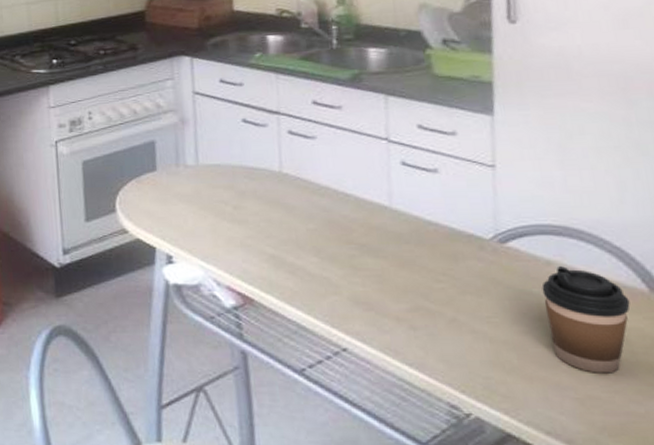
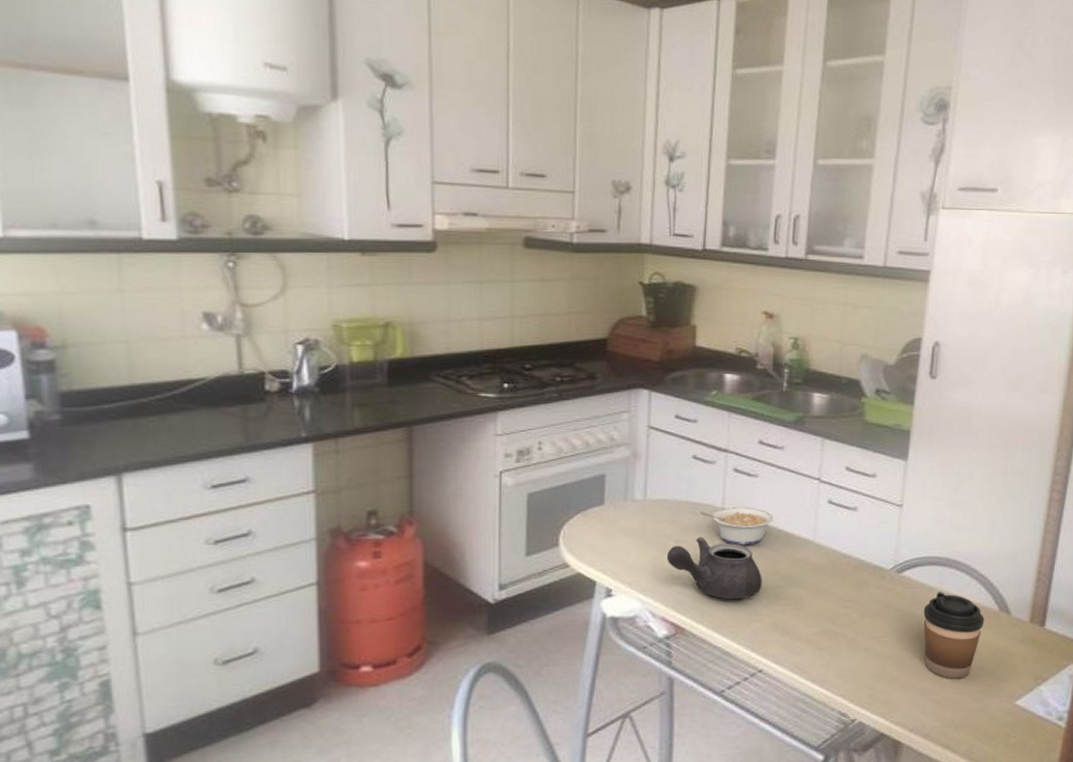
teapot: none [225,202,335,270] -> present [666,536,762,600]
legume: none [256,170,339,212] -> present [700,507,773,546]

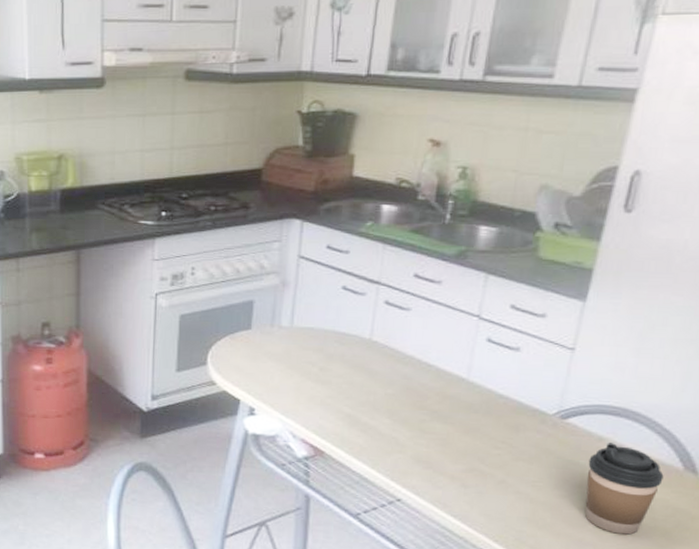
teapot: present [666,536,762,600] -> none [309,366,408,430]
legume: present [700,507,773,546] -> none [346,339,425,378]

